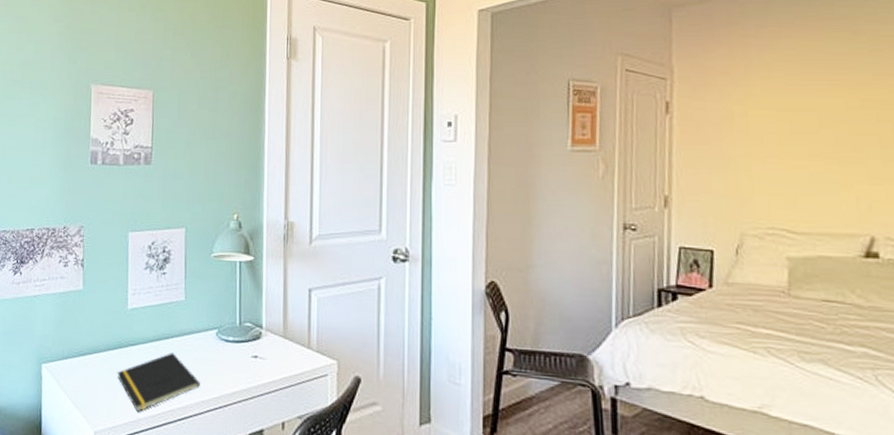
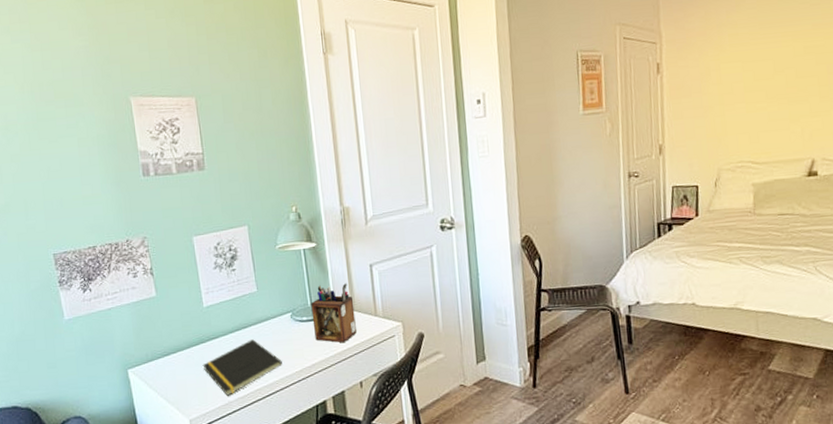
desk organizer: none [238,304,286,374] -> present [311,283,357,343]

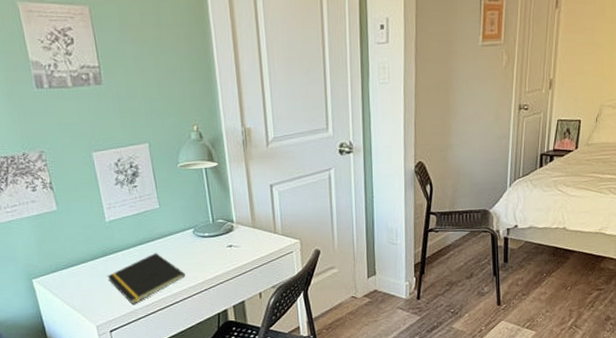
desk organizer: present [311,283,357,343] -> none [213,202,257,258]

